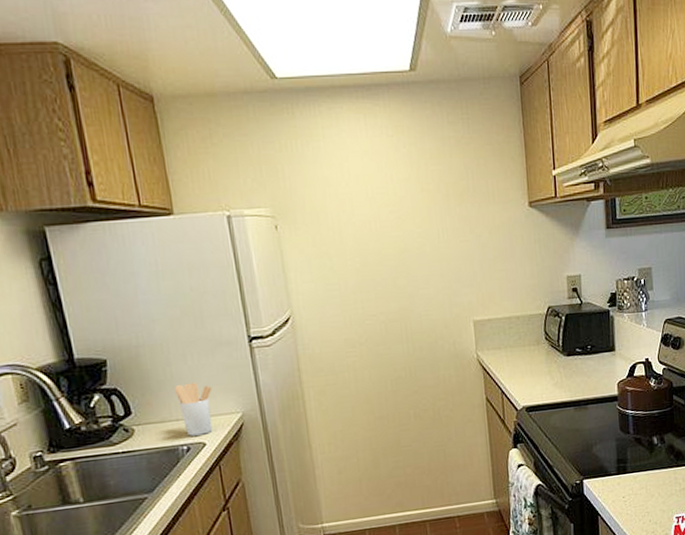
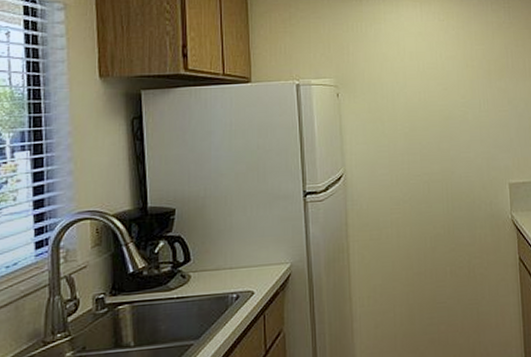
utensil holder: present [174,382,213,436] -> none [231,233,266,285]

